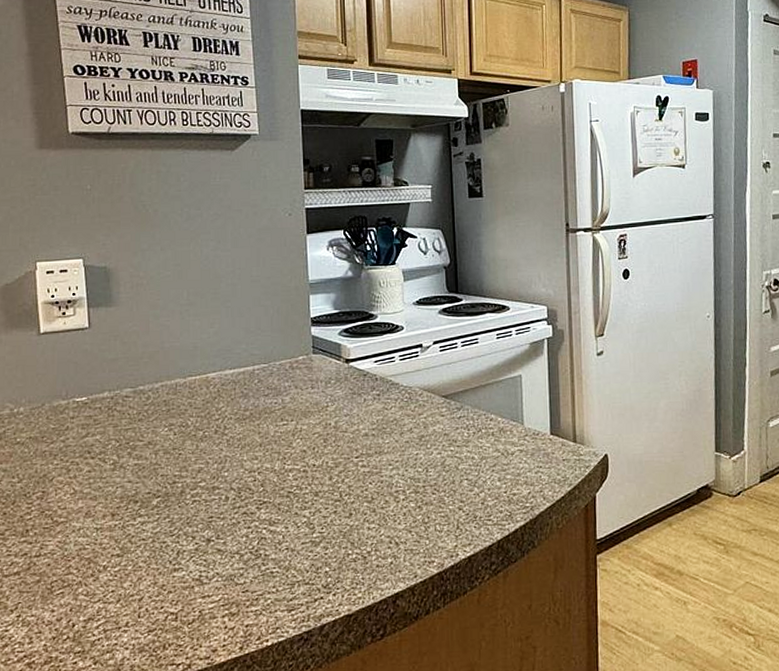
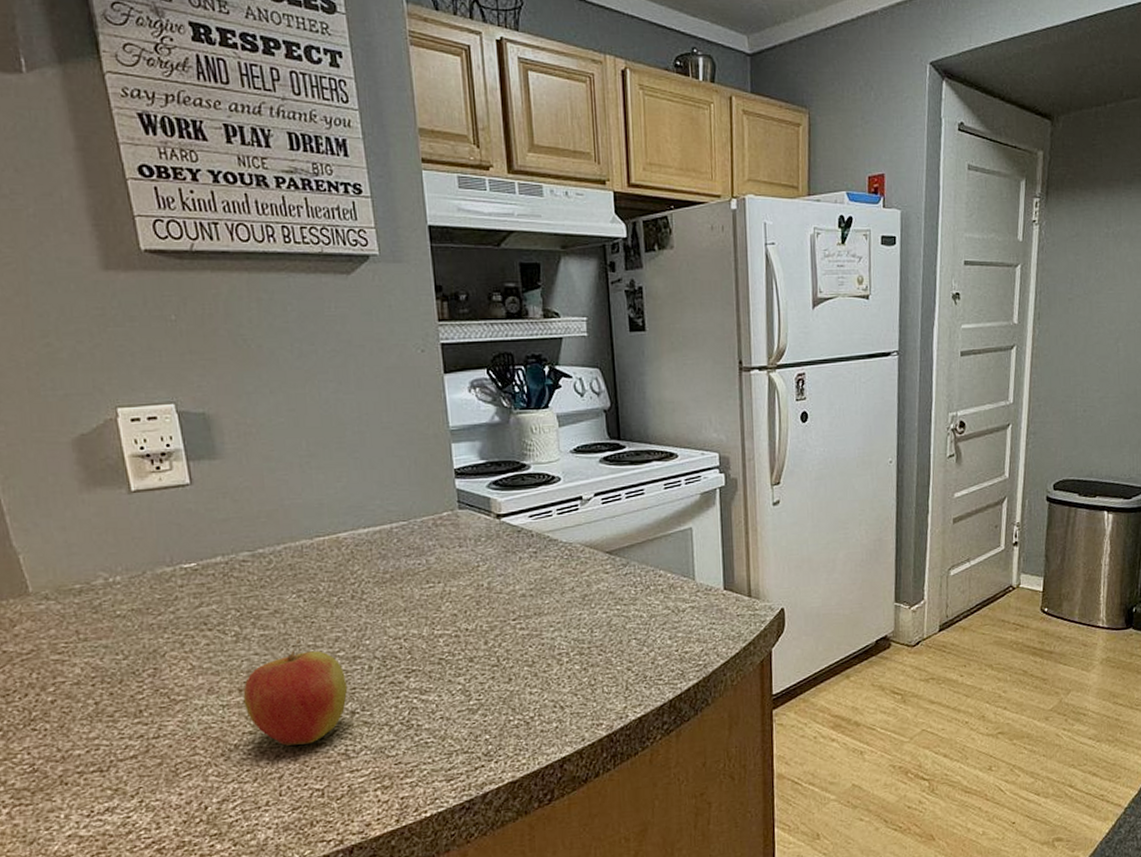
apple: none [115,469,206,569] -> present [243,639,348,746]

